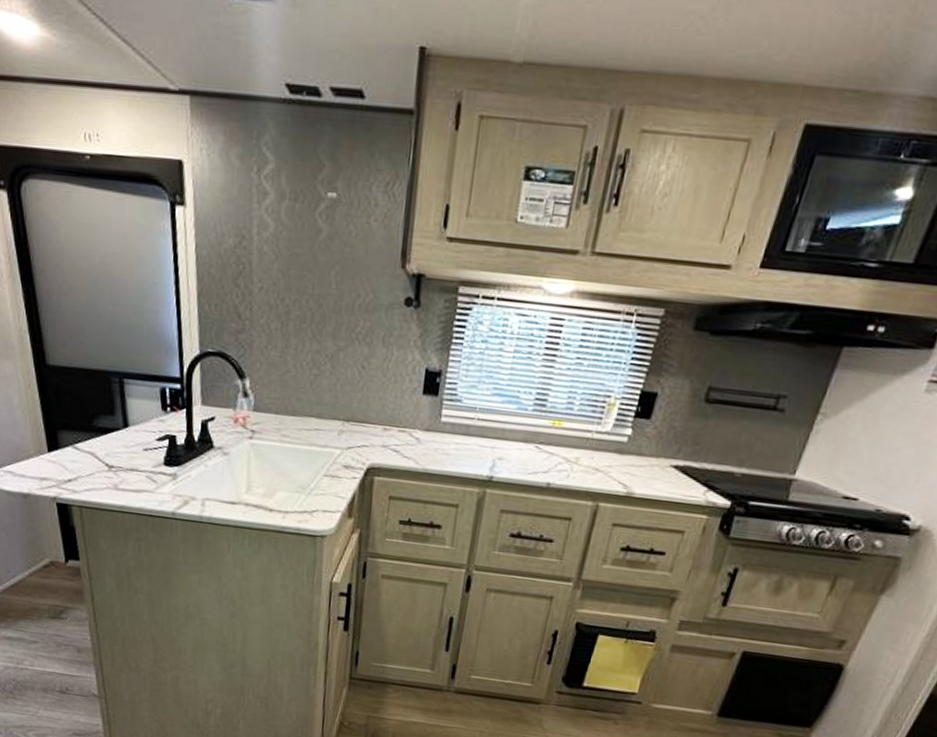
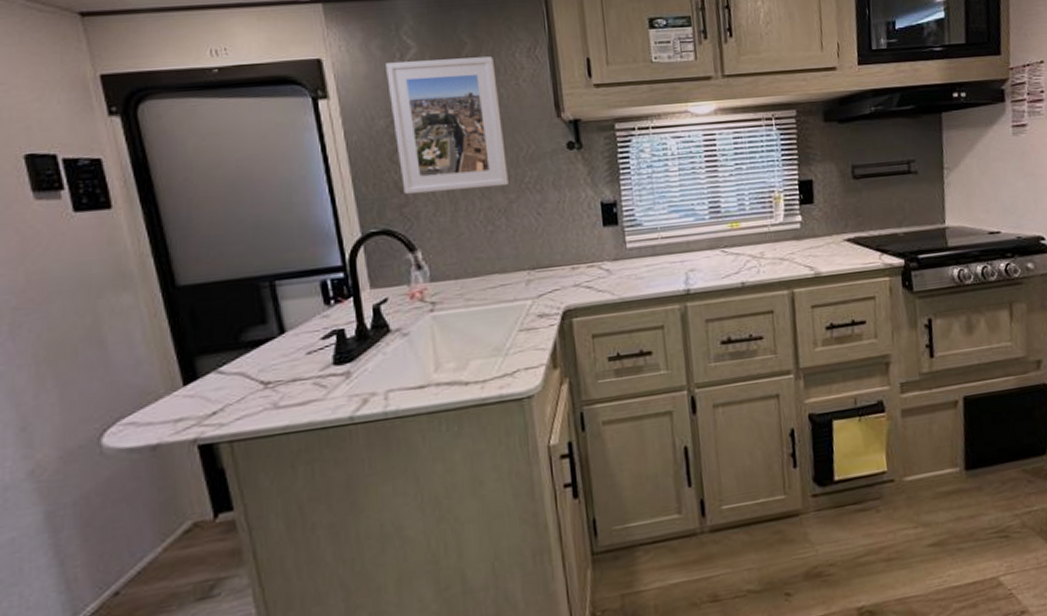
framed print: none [241,176,349,332] -> present [386,56,509,194]

